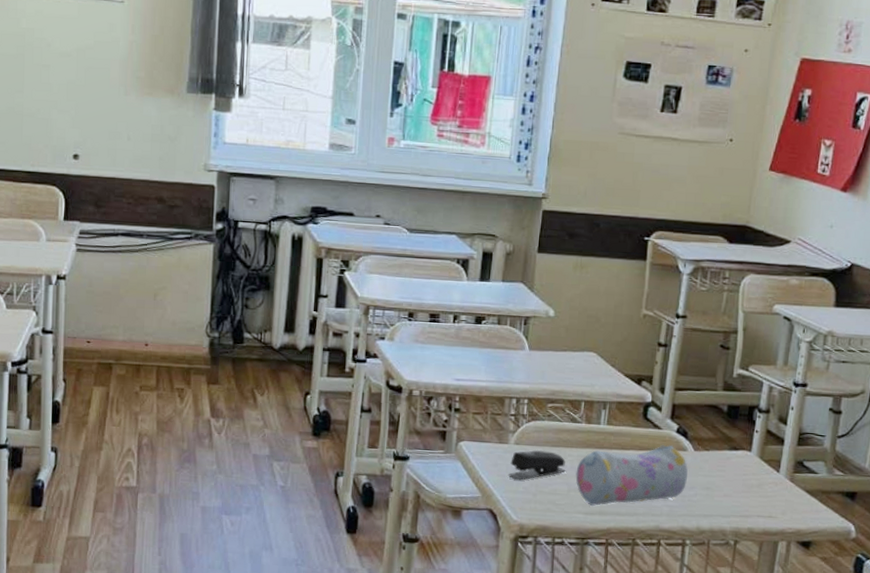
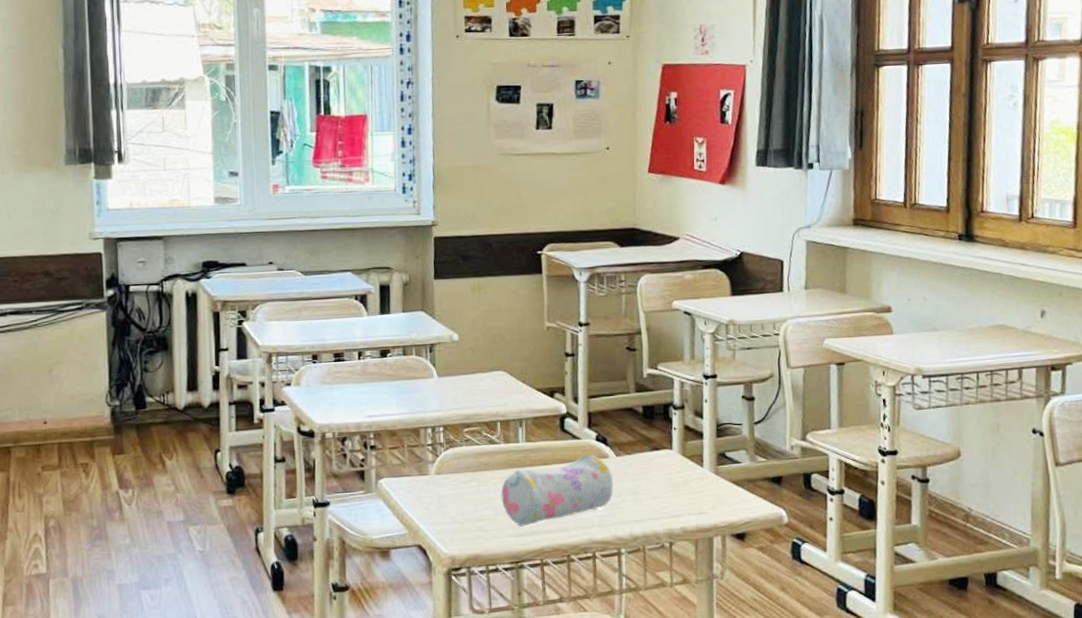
stapler: present [507,449,566,480] -> none [432,476,491,511]

